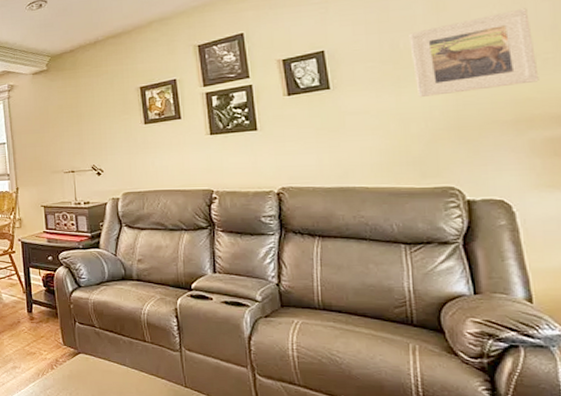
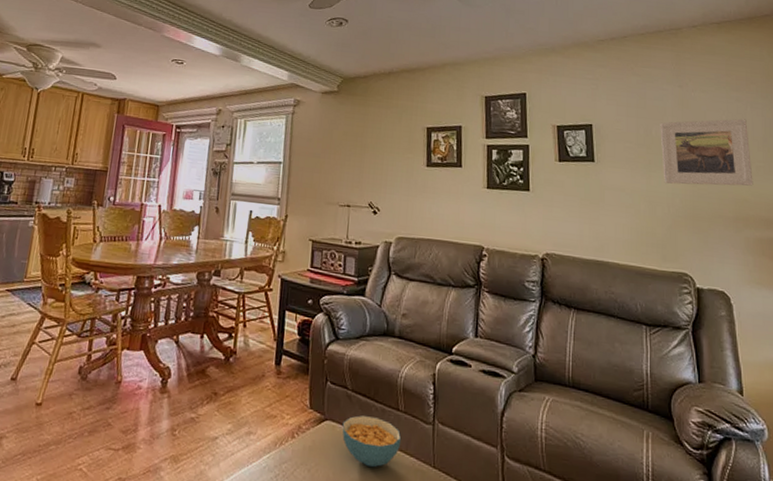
cereal bowl: none [94,348,152,390] -> present [342,415,402,468]

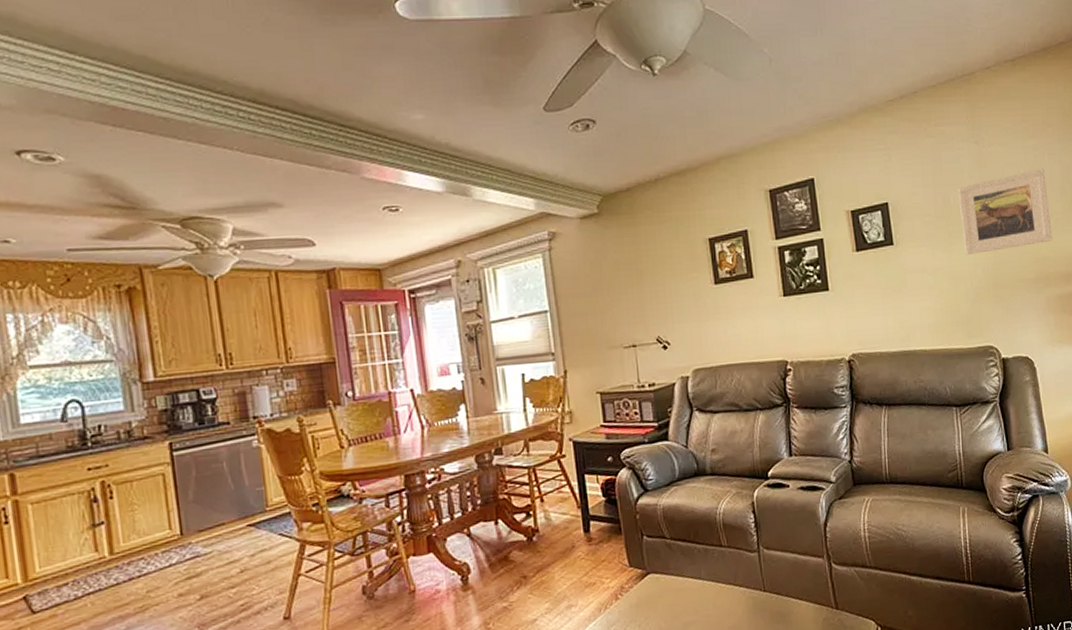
cereal bowl: present [342,415,402,468] -> none [666,558,729,607]

